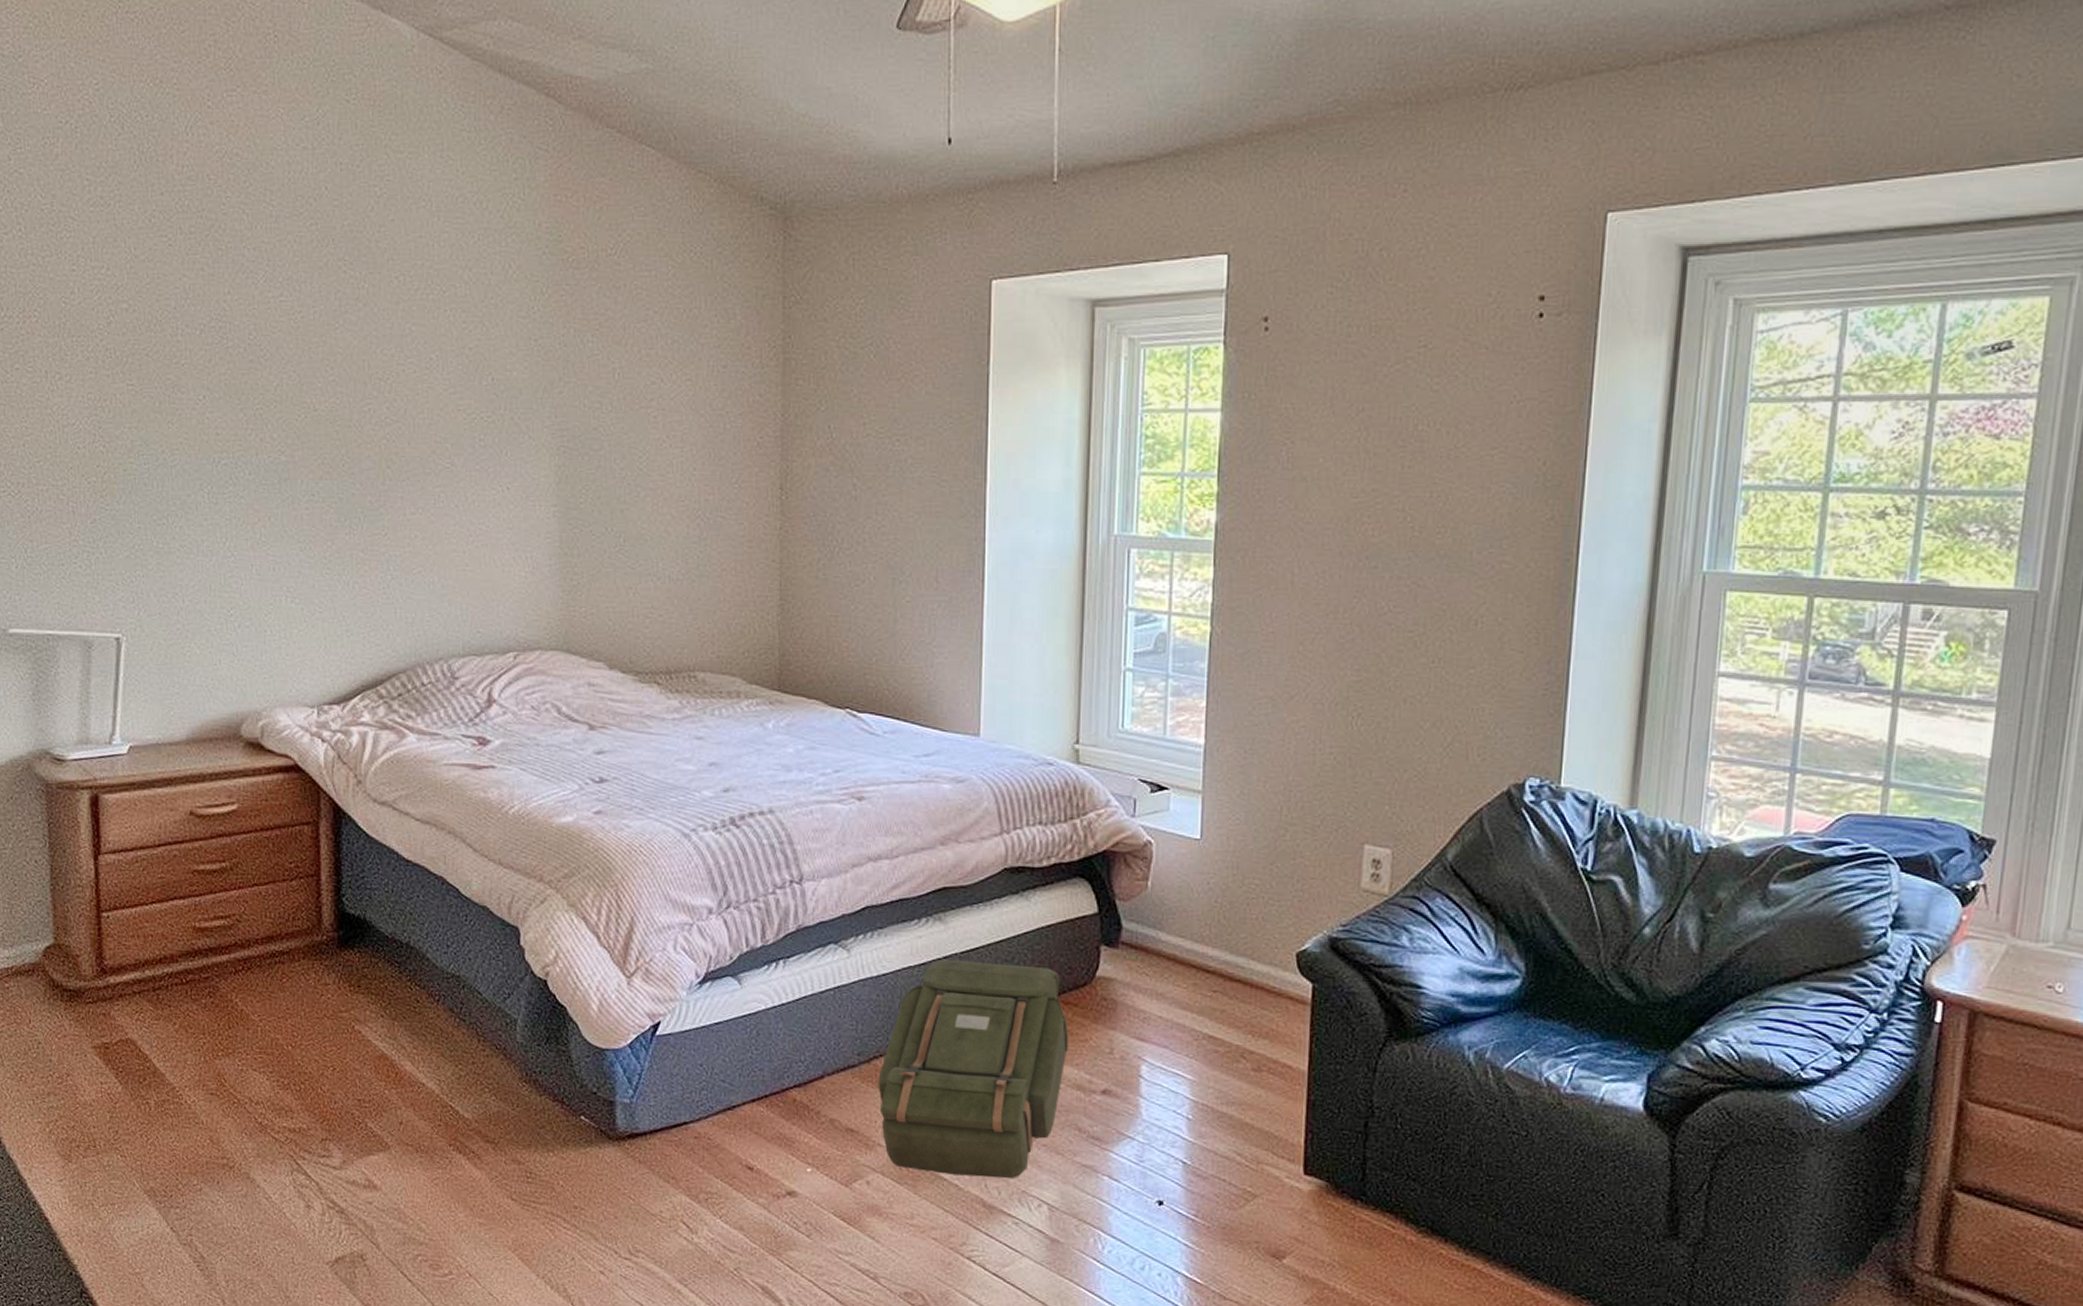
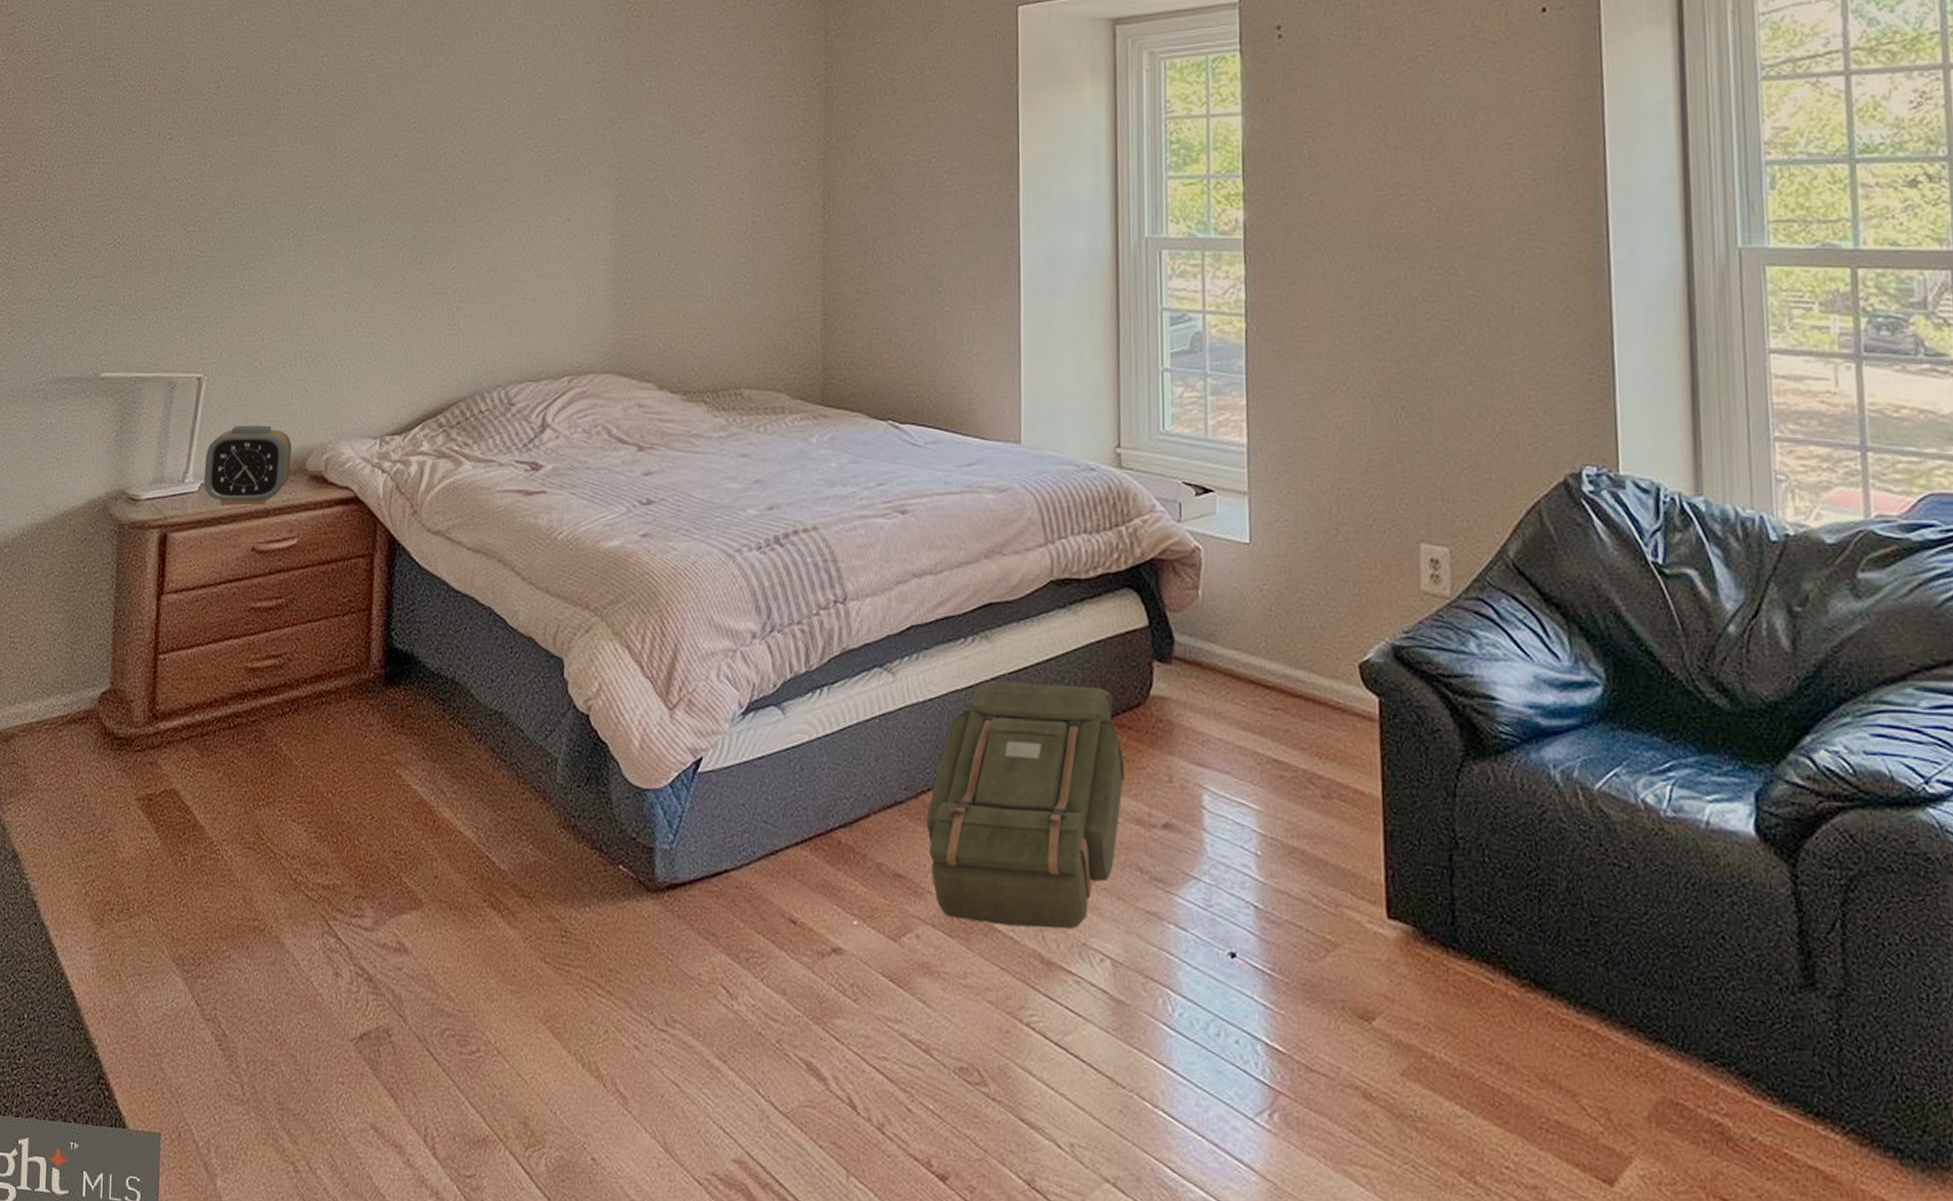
alarm clock: none [132,688,225,769] -> present [204,425,292,505]

